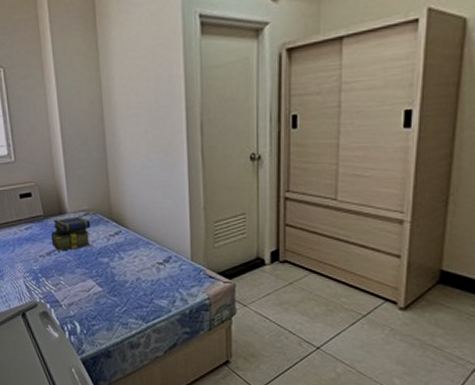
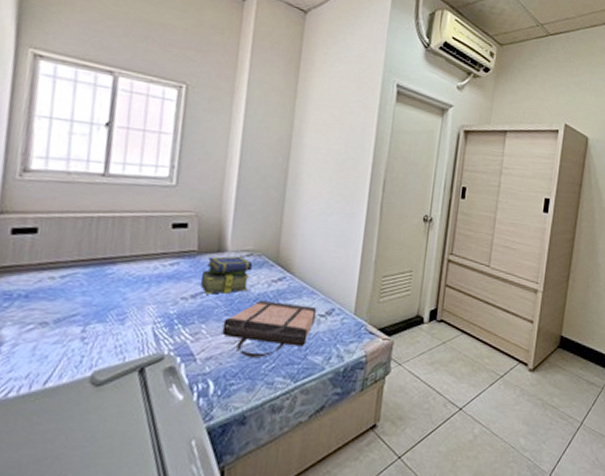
shopping bag: none [76,254,155,302] -> present [222,301,317,357]

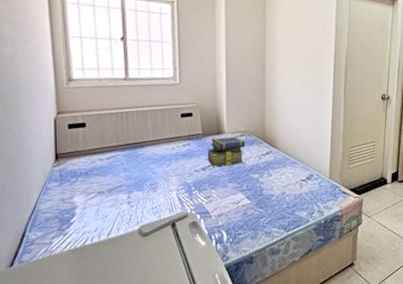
shopping bag: present [222,301,317,357] -> none [228,170,299,214]

